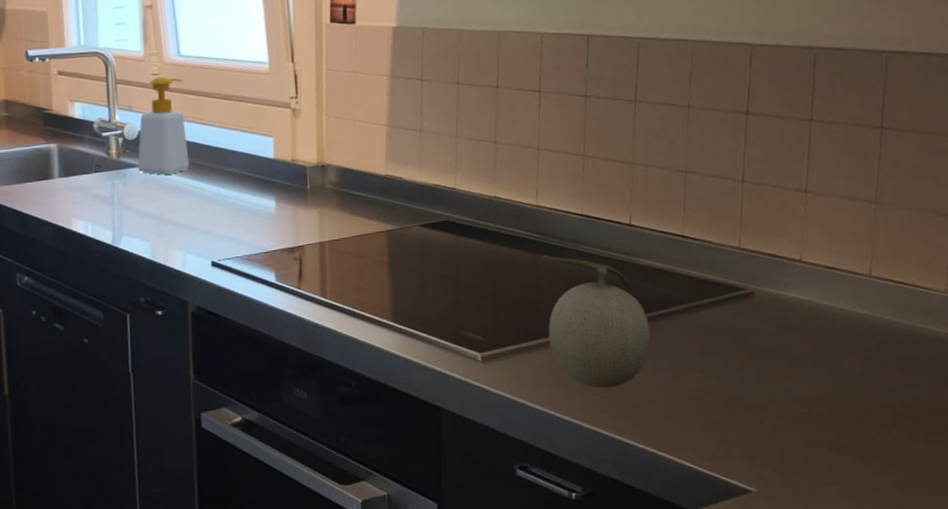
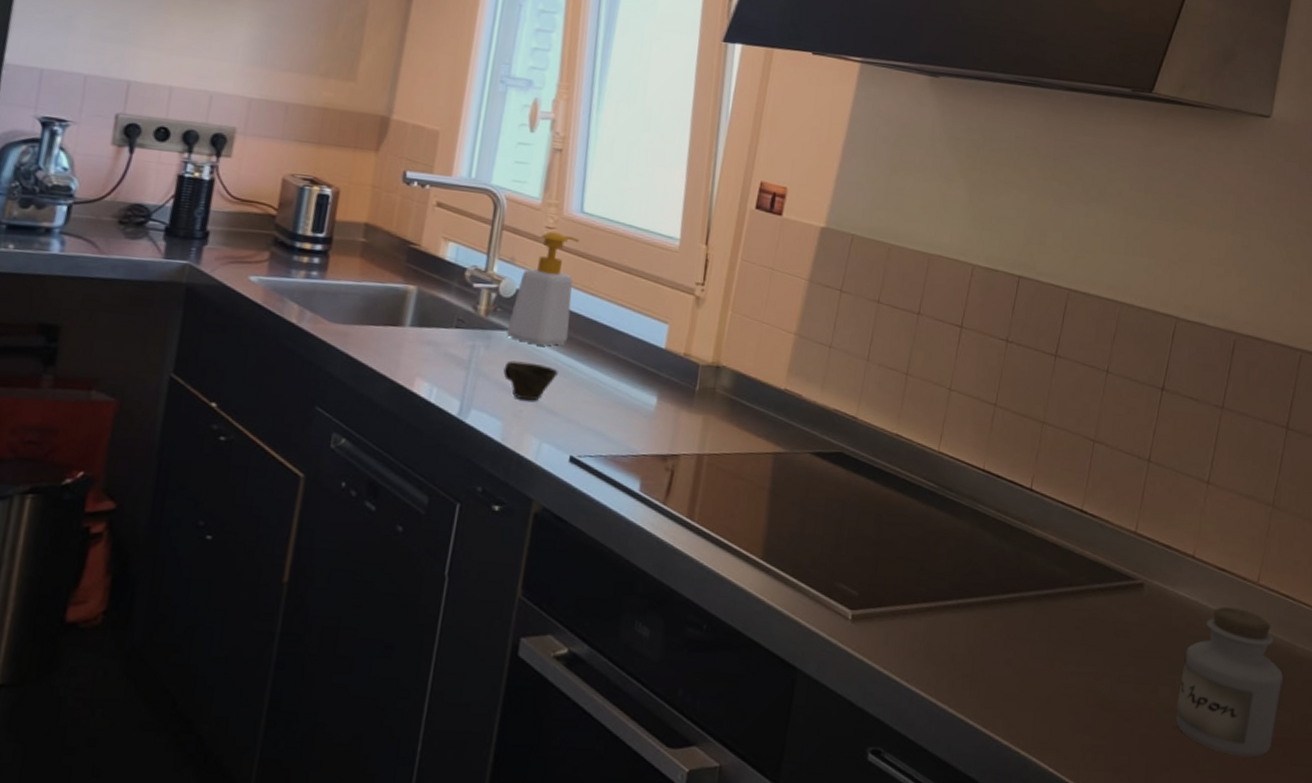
cup: none [141,190,187,222] -> present [503,360,558,401]
fruit: present [542,255,651,388] -> none [927,508,1034,671]
jar: none [802,300,908,432] -> present [1175,606,1283,758]

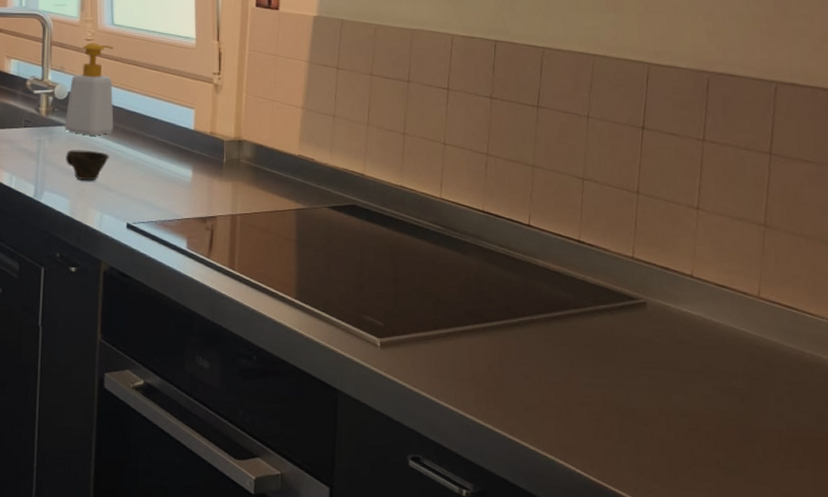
jar: present [1175,606,1283,758] -> none [691,319,795,456]

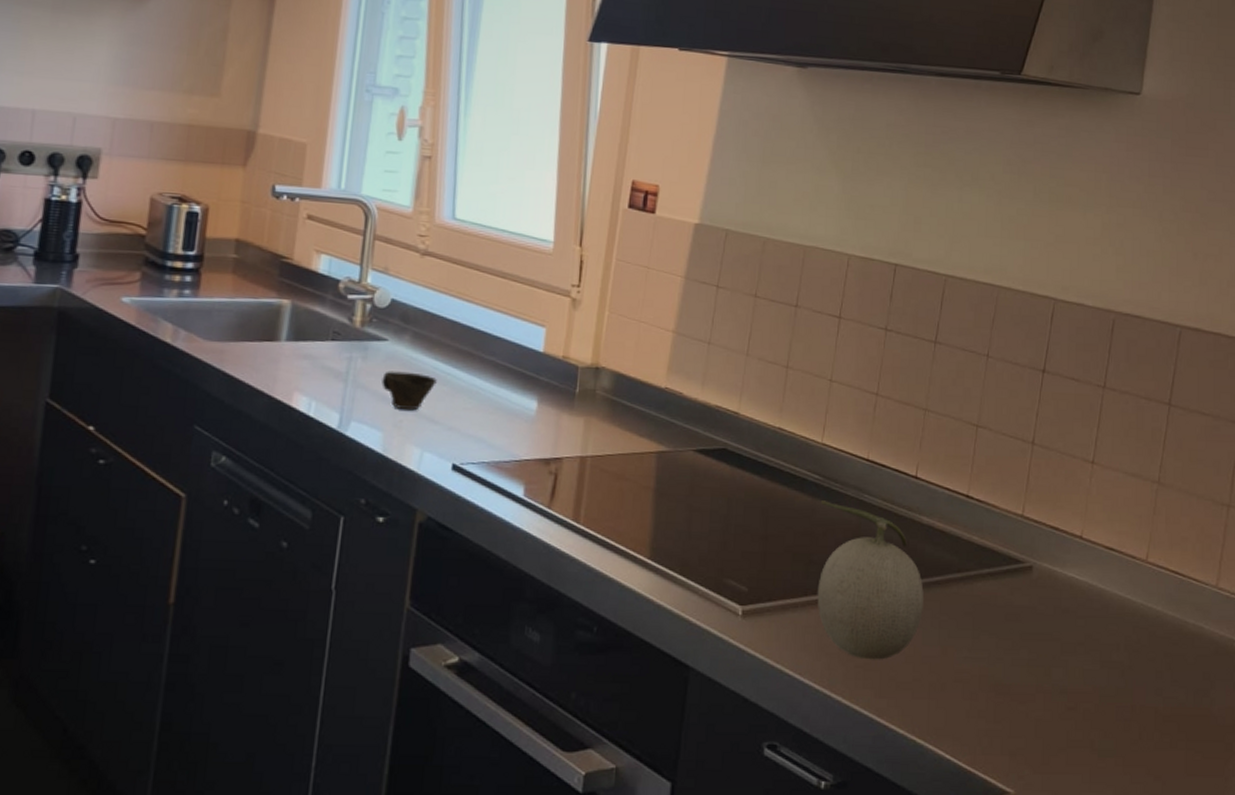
soap bottle: present [65,43,114,136] -> none [384,240,452,355]
fruit: none [444,247,545,385] -> present [817,500,924,660]

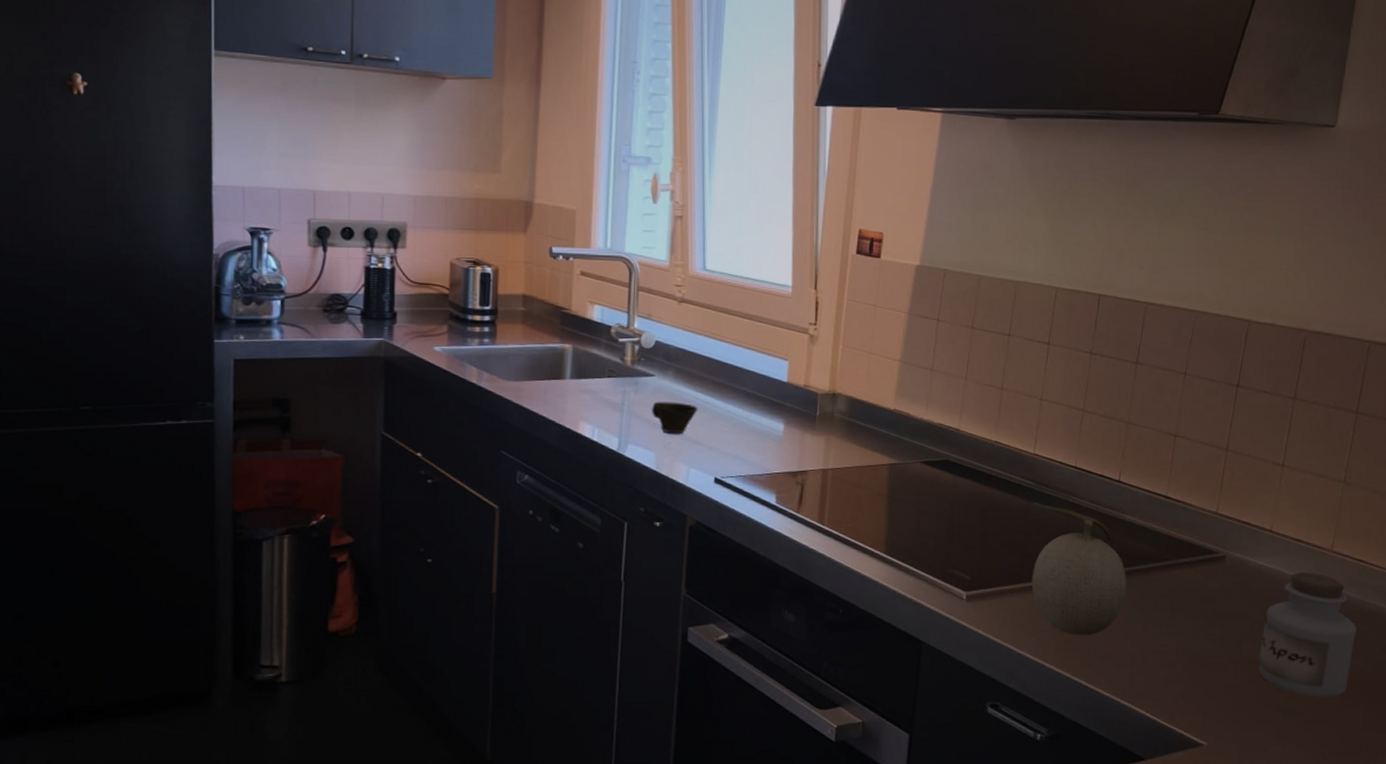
jar: none [1070,585,1175,735] -> present [1258,572,1356,698]

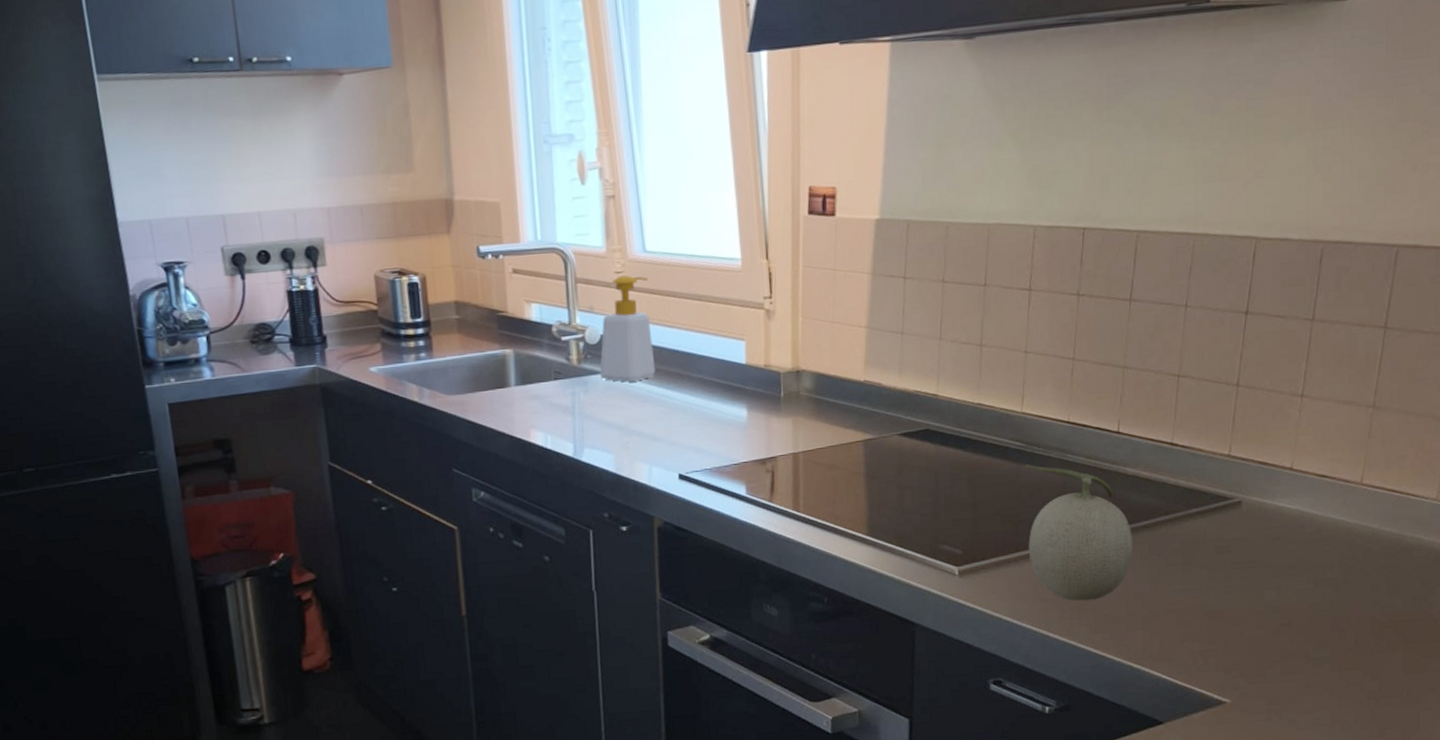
soap bottle: none [651,289,705,387] -> present [600,275,656,382]
cup: present [652,401,698,434] -> none [604,398,653,433]
jar: present [1258,572,1356,698] -> none [1284,509,1392,642]

